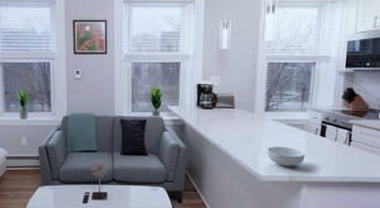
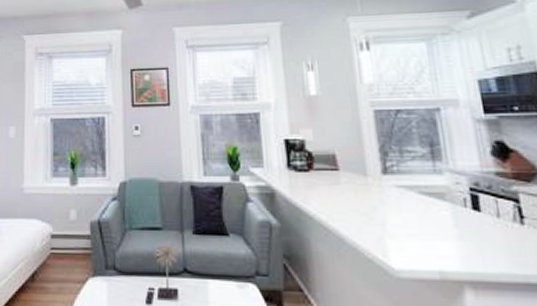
cereal bowl: present [267,146,305,167] -> none [397,225,458,257]

